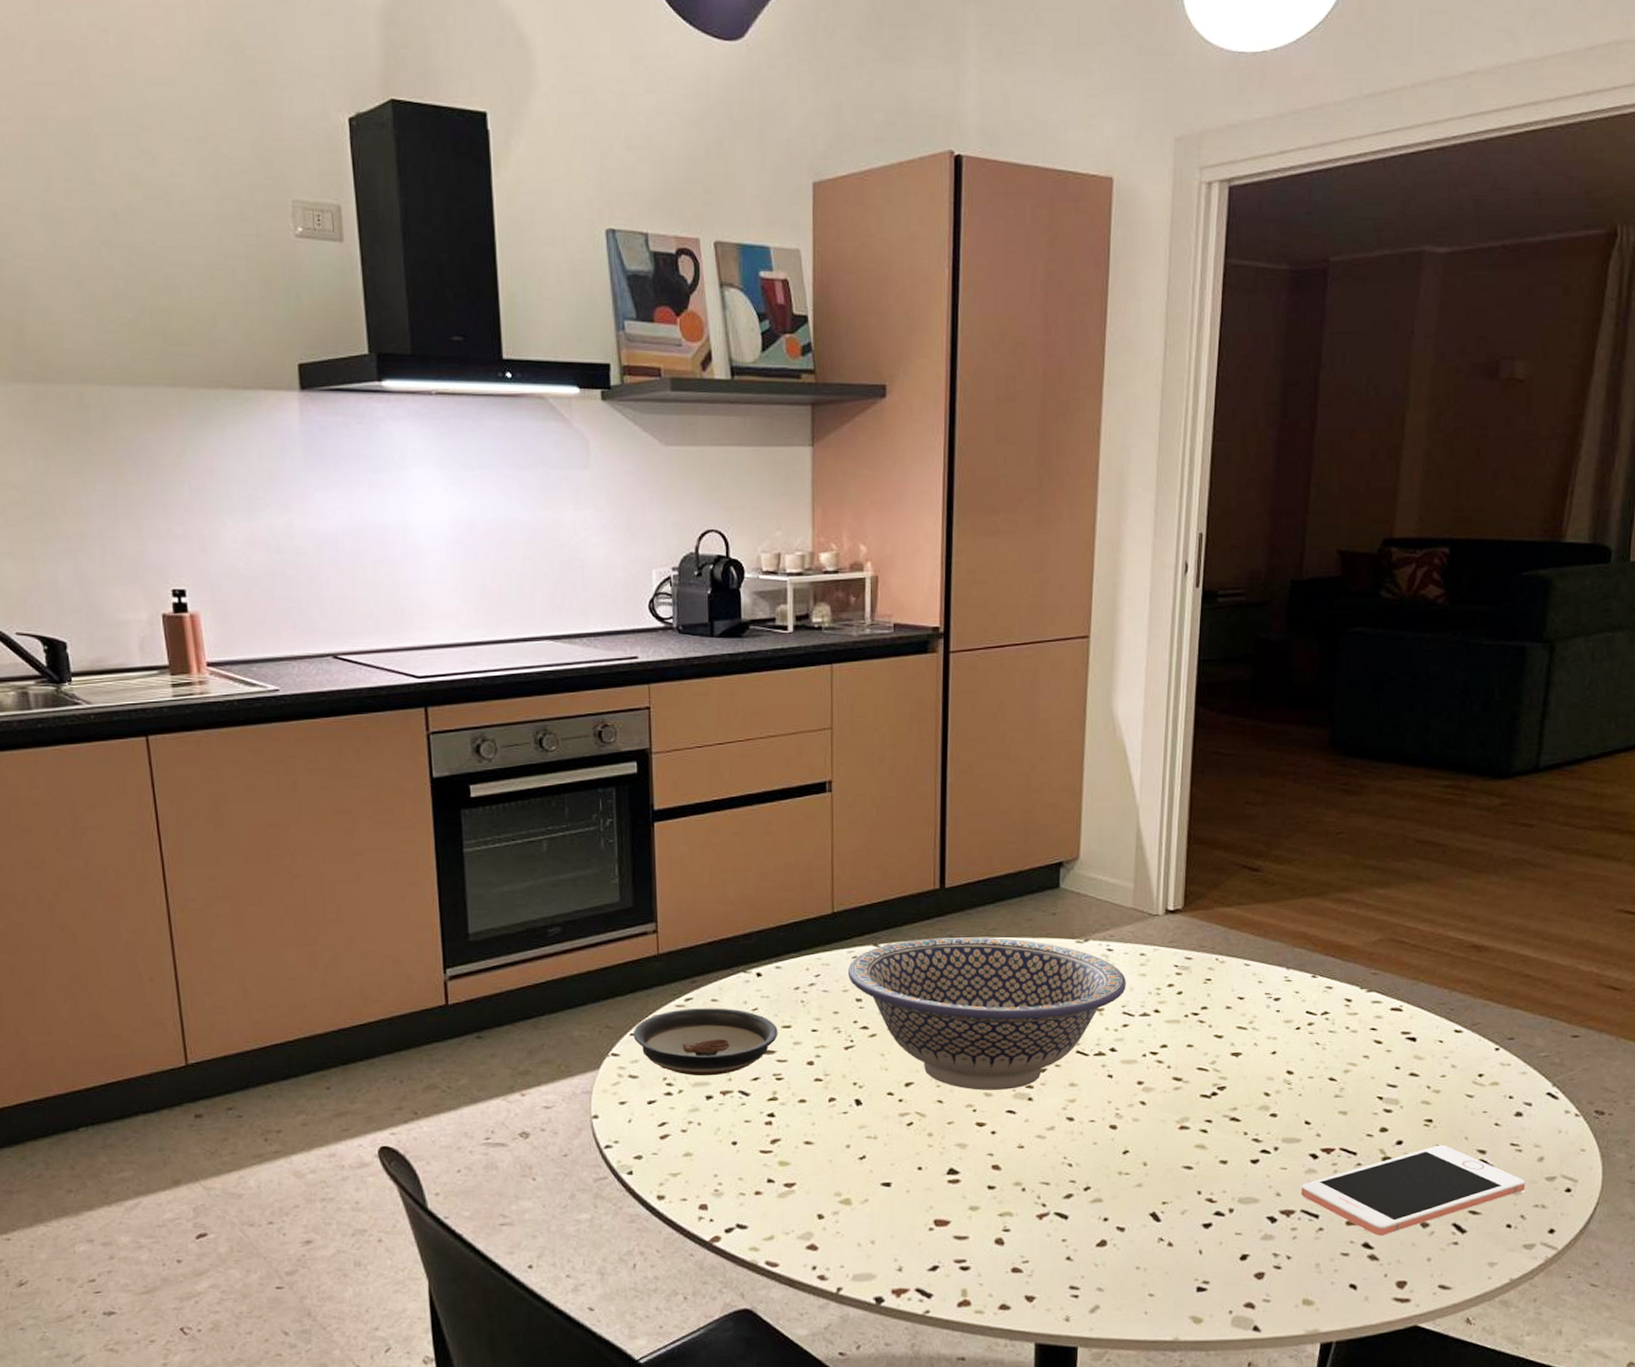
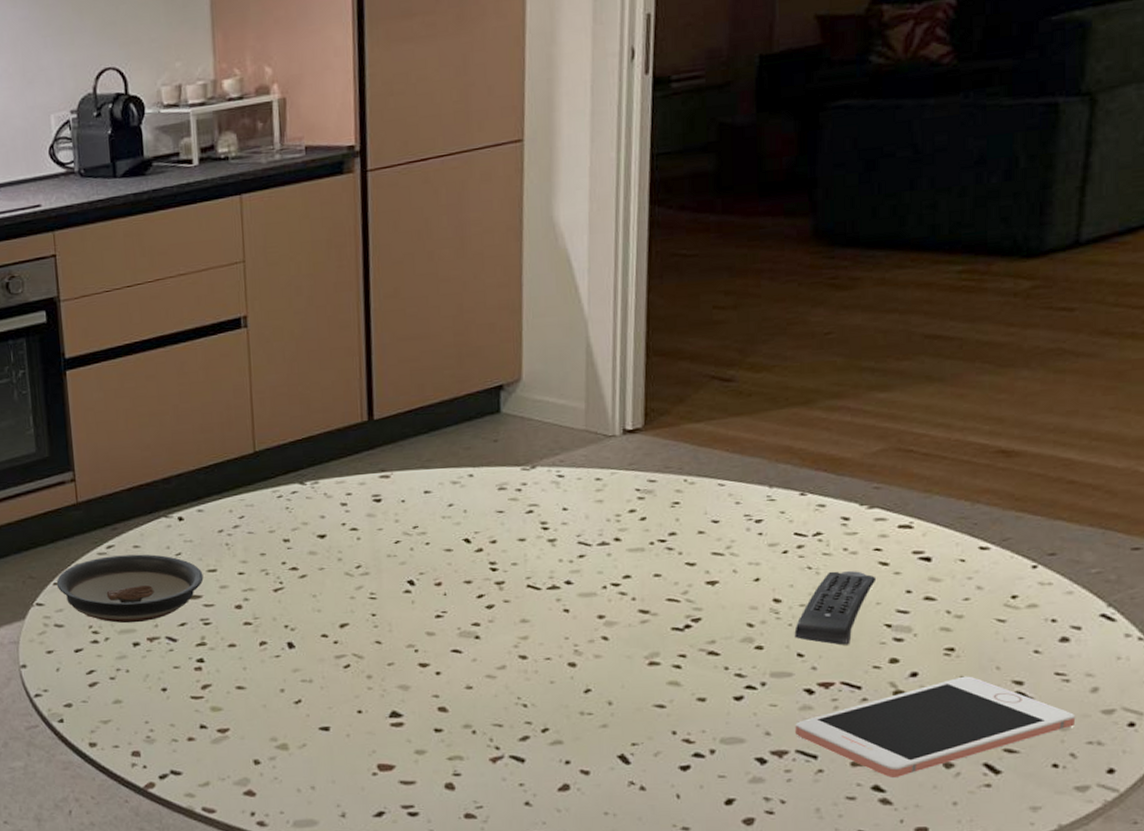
bowl: present [848,937,1126,1090] -> none [274,469,581,630]
remote control: none [1303,1047,1372,1115] -> present [794,571,877,645]

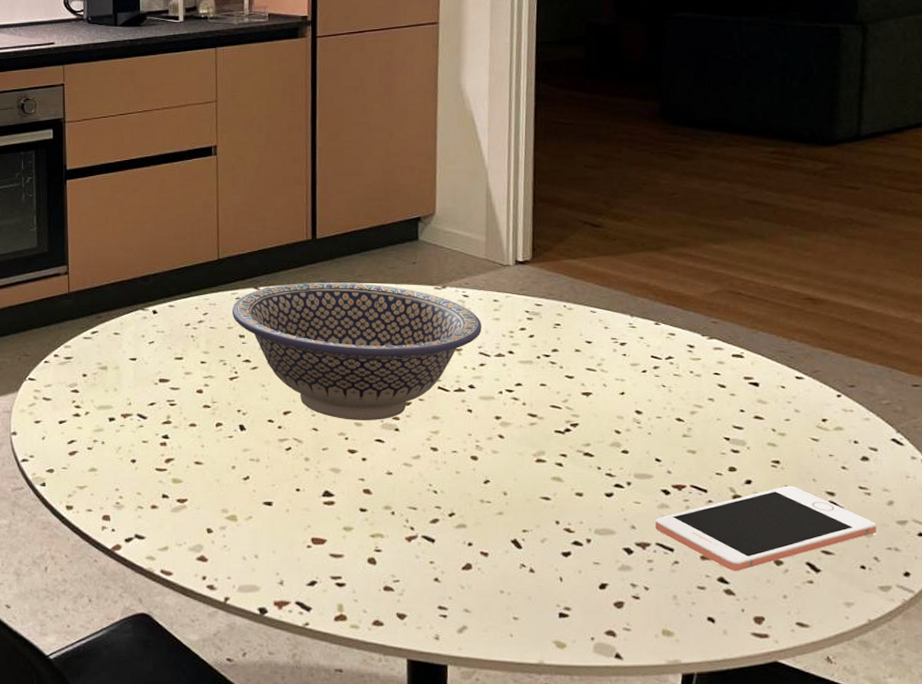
saucer: present [56,554,204,624] -> none [47,340,172,400]
bowl: none [274,469,581,630] -> present [232,282,482,420]
remote control: present [794,571,877,645] -> none [653,390,717,454]

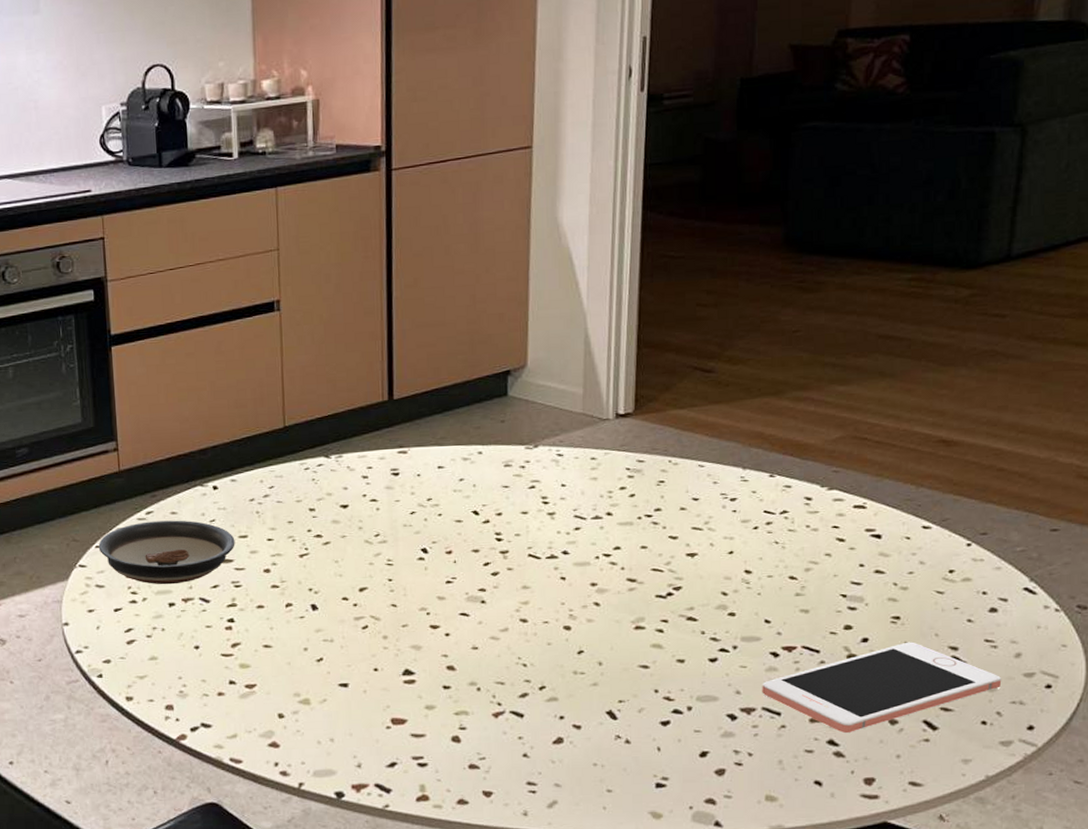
saucer: none [47,340,172,400] -> present [98,520,235,585]
bowl: present [232,282,482,420] -> none [301,446,577,594]

